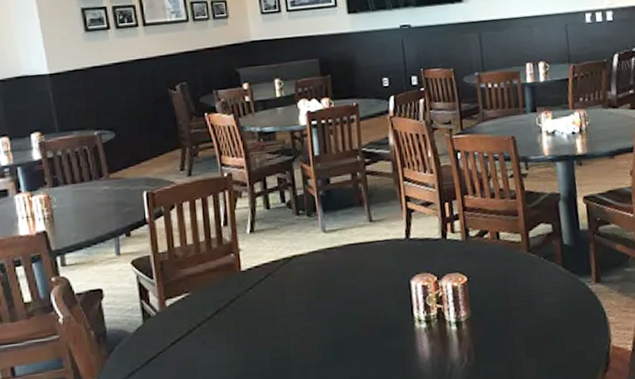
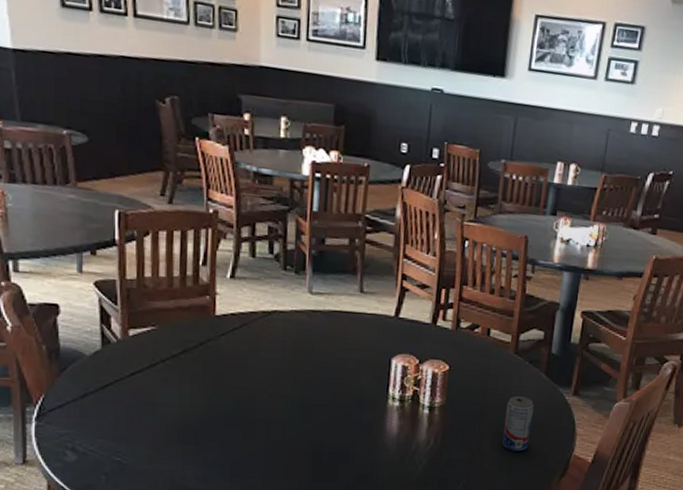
beverage can: none [531,294,564,354] -> present [502,396,534,452]

